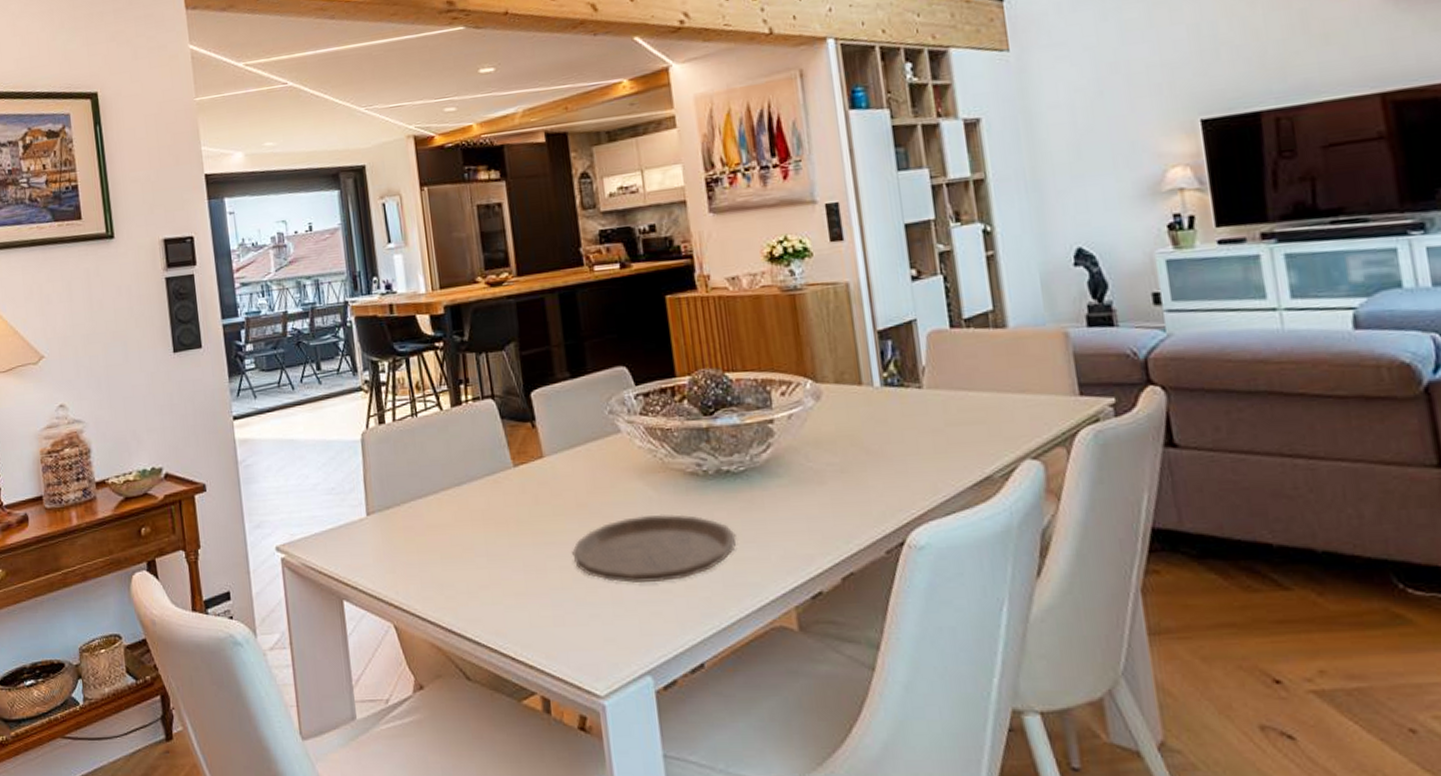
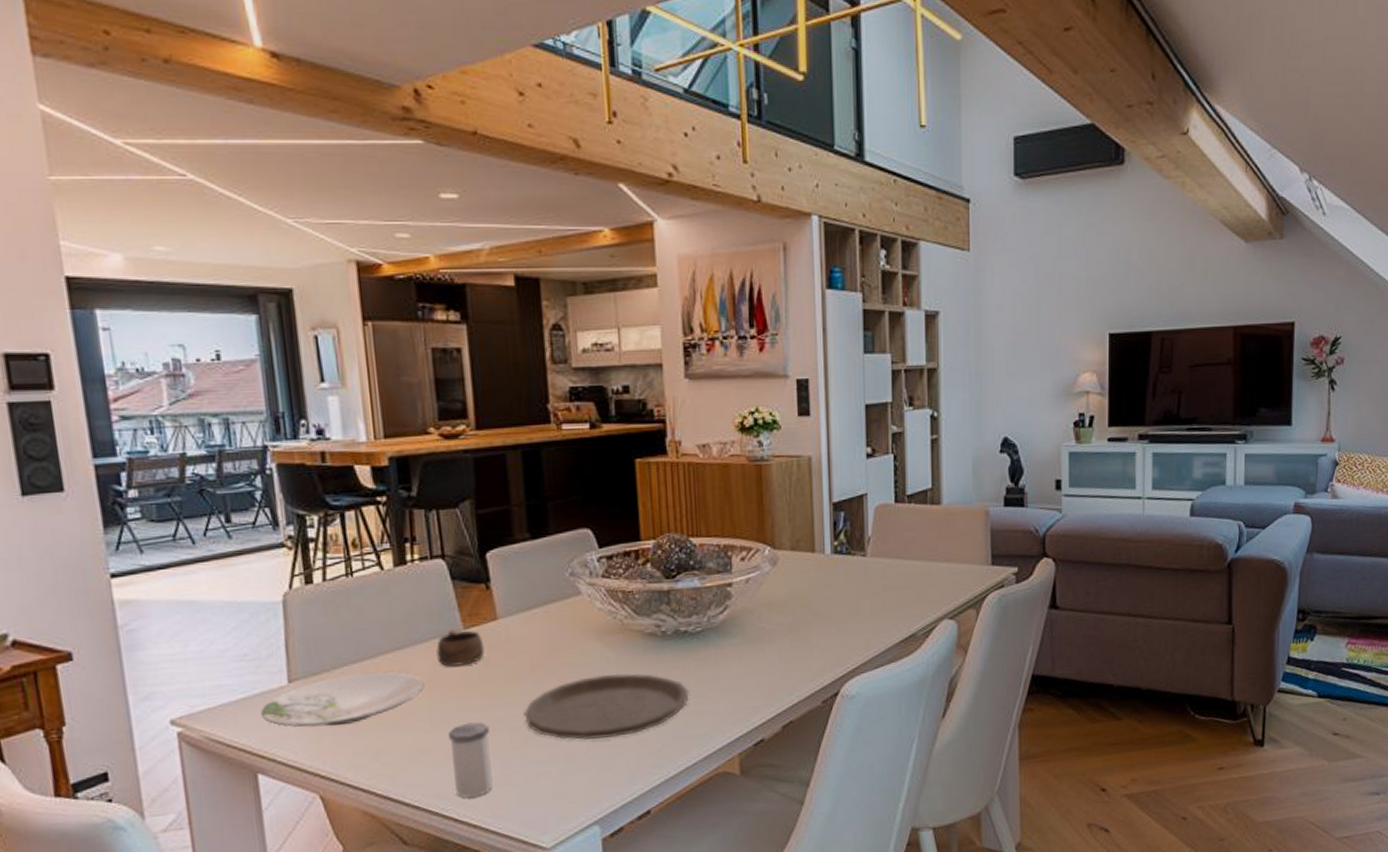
plate: none [345,507,481,558] -> present [261,671,425,727]
cup: none [490,467,533,503] -> present [436,629,485,667]
salt shaker: none [503,559,546,636] -> present [447,722,493,798]

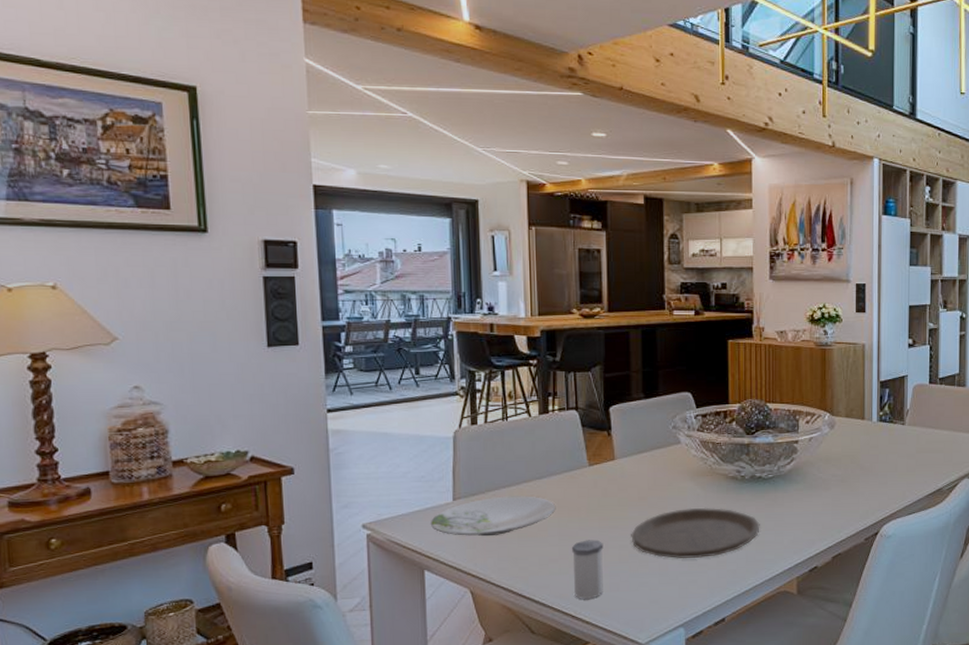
cup: present [436,629,485,667] -> none [567,465,604,495]

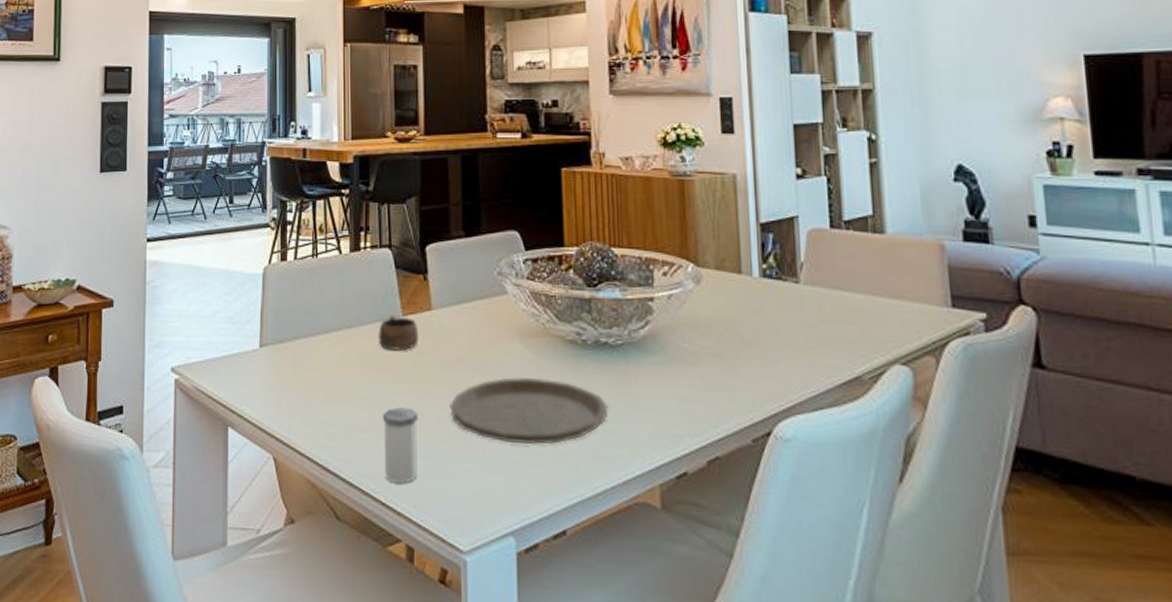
plate: present [431,496,556,536] -> none [237,346,366,392]
cup: none [567,465,604,495] -> present [379,315,419,351]

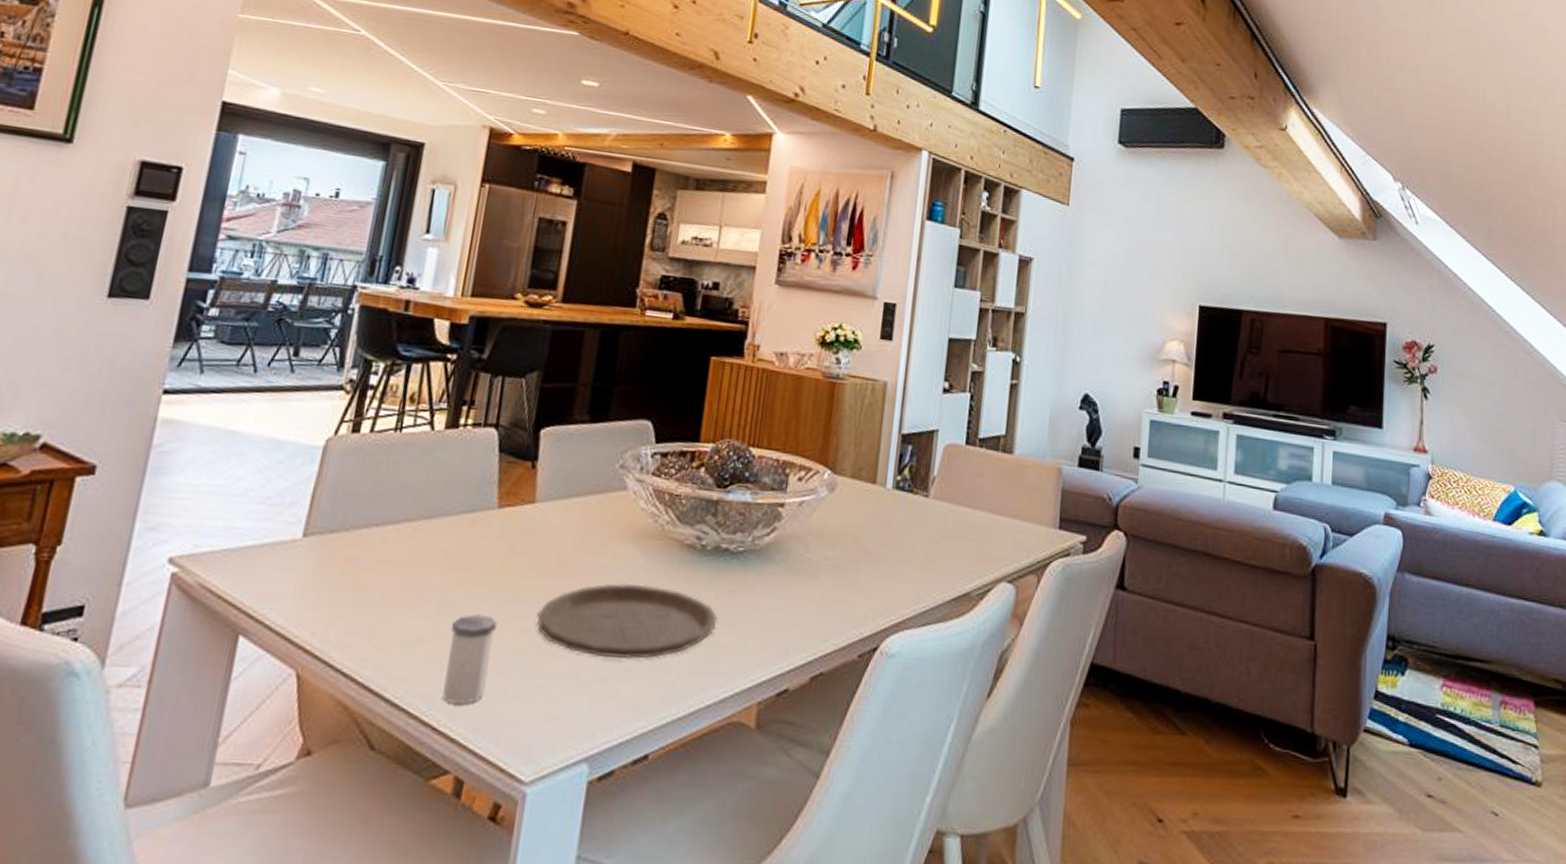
cup: present [379,315,419,351] -> none [462,506,515,548]

